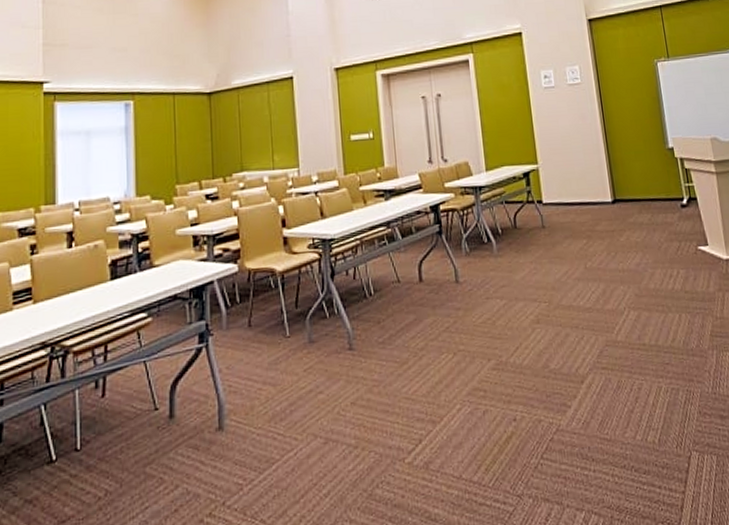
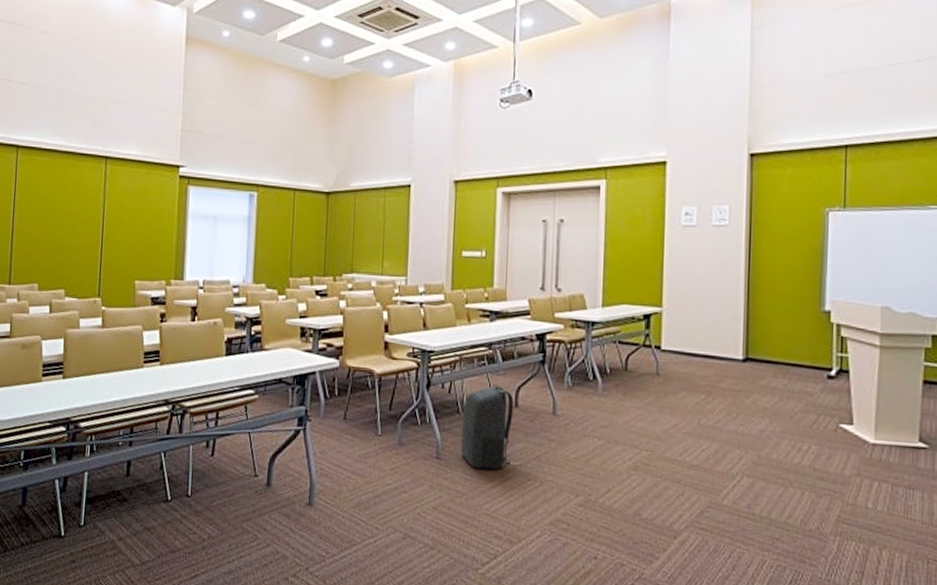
backpack: none [369,262,423,353] -> present [460,383,513,470]

